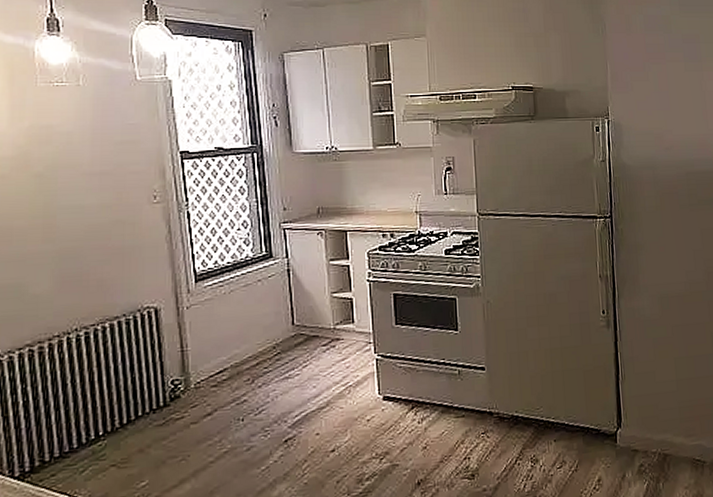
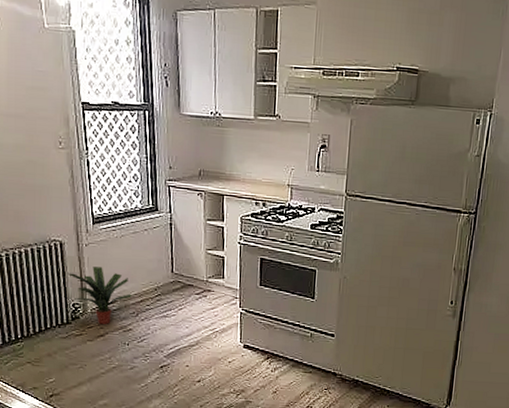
potted plant: none [164,331,245,401] -> present [67,267,132,325]

